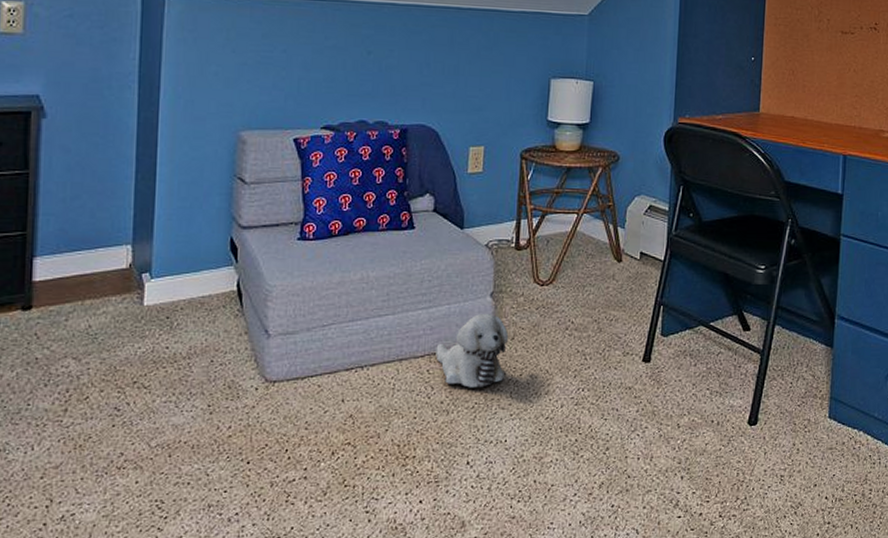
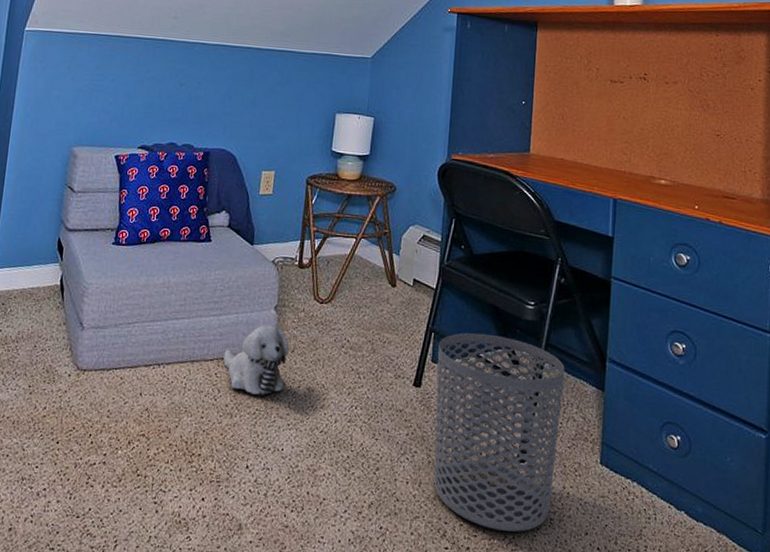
waste bin: none [665,302,795,493] -> present [434,332,565,532]

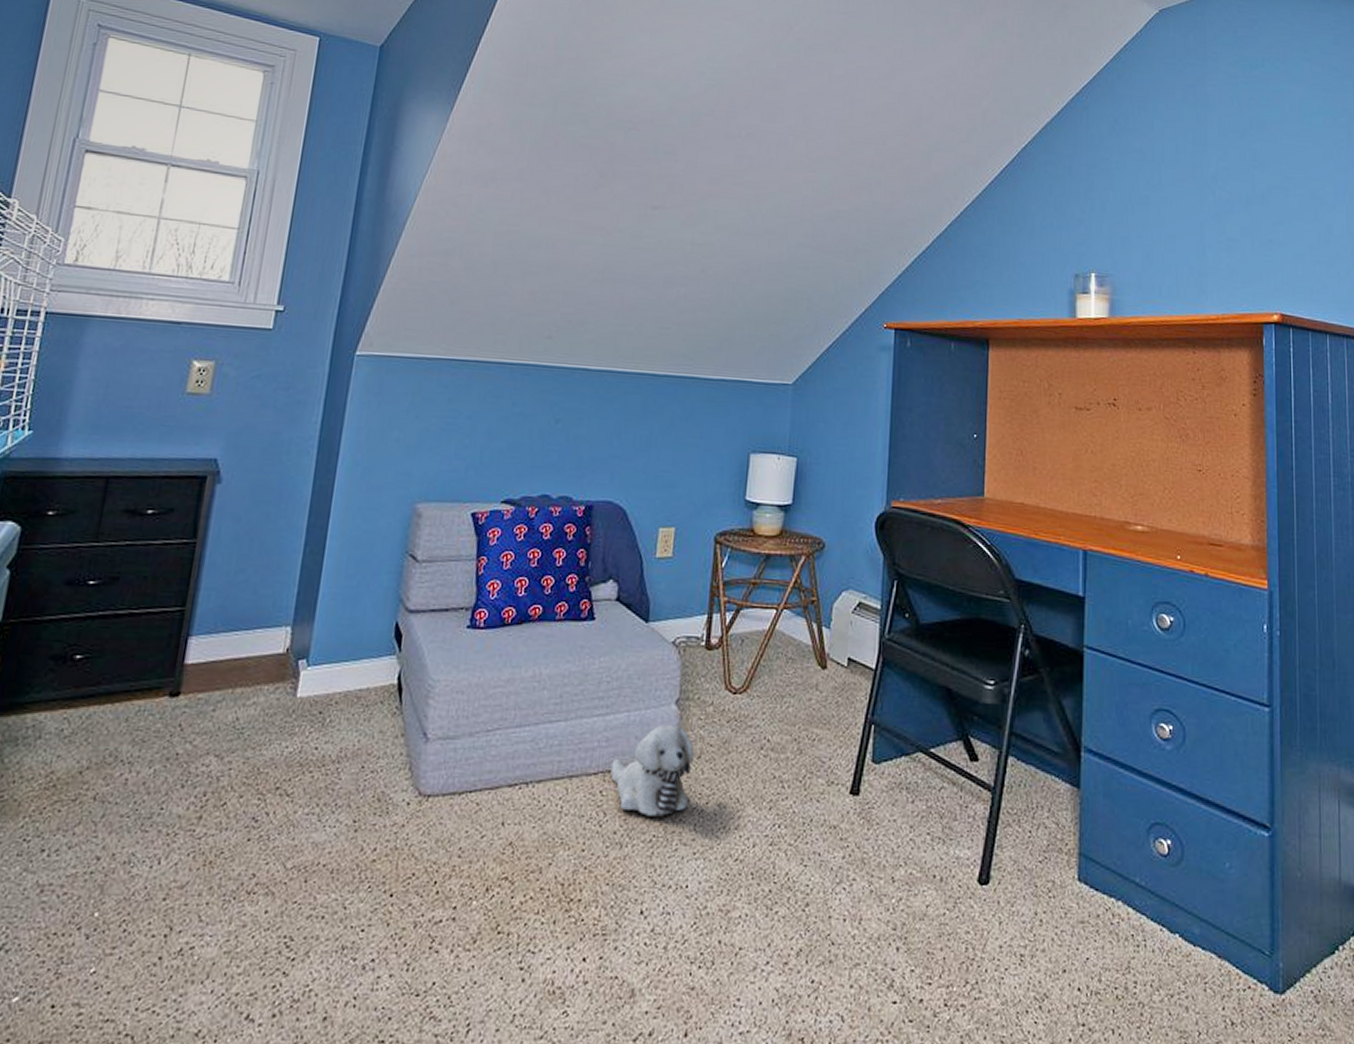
waste bin: present [434,332,565,532] -> none [877,722,1033,975]

